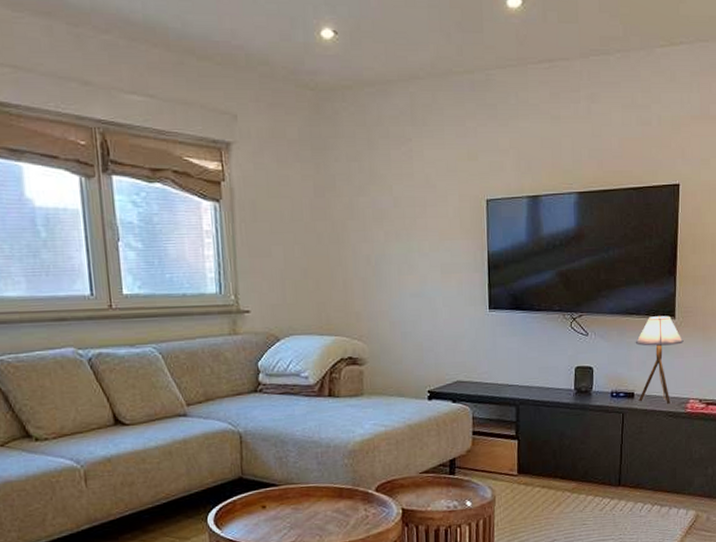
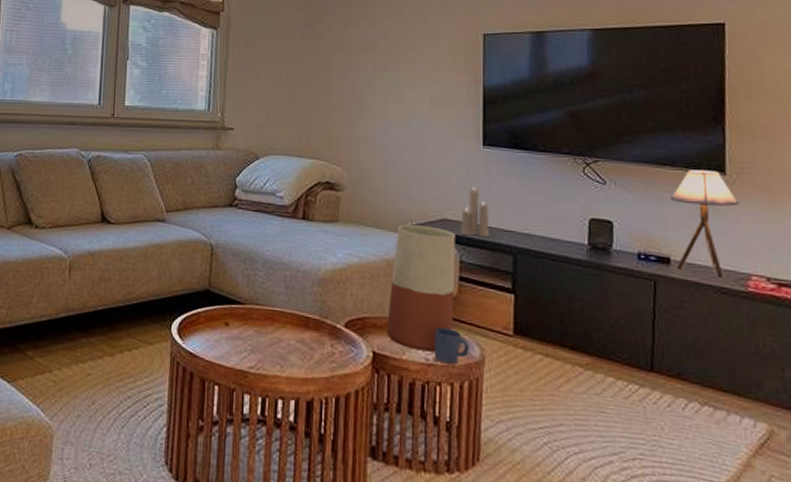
vase: none [412,388,469,501] -> present [386,224,457,352]
mug: none [454,477,483,508] -> present [435,327,469,365]
candle: none [471,349,496,394] -> present [460,187,489,238]

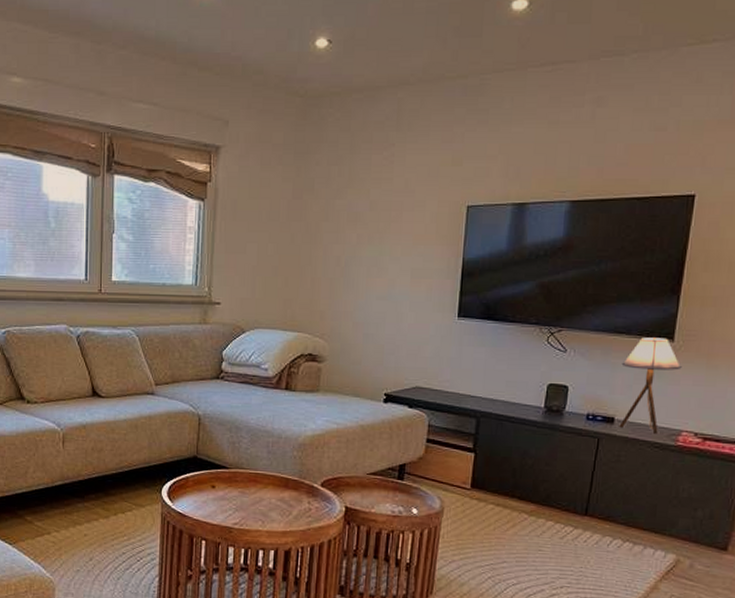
vase: present [386,224,457,352] -> none [358,392,427,505]
mug: present [435,327,469,365] -> none [400,483,431,515]
candle: present [460,187,489,238] -> none [430,357,458,404]

